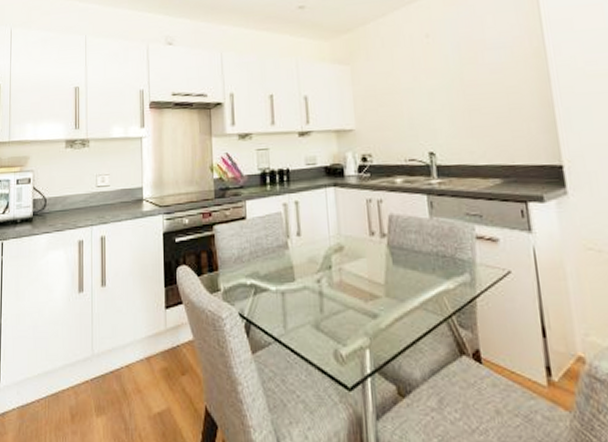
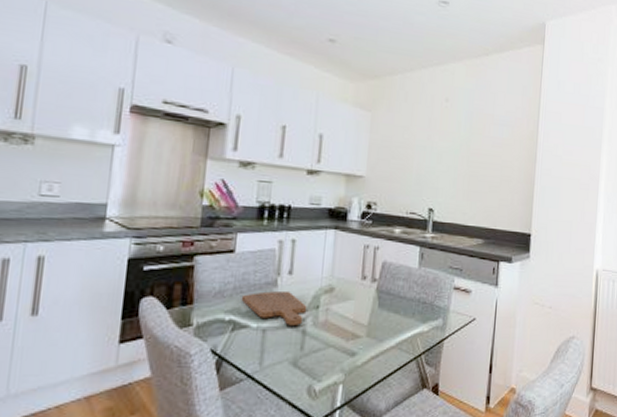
cutting board: none [258,252,320,287] -> present [241,290,307,325]

